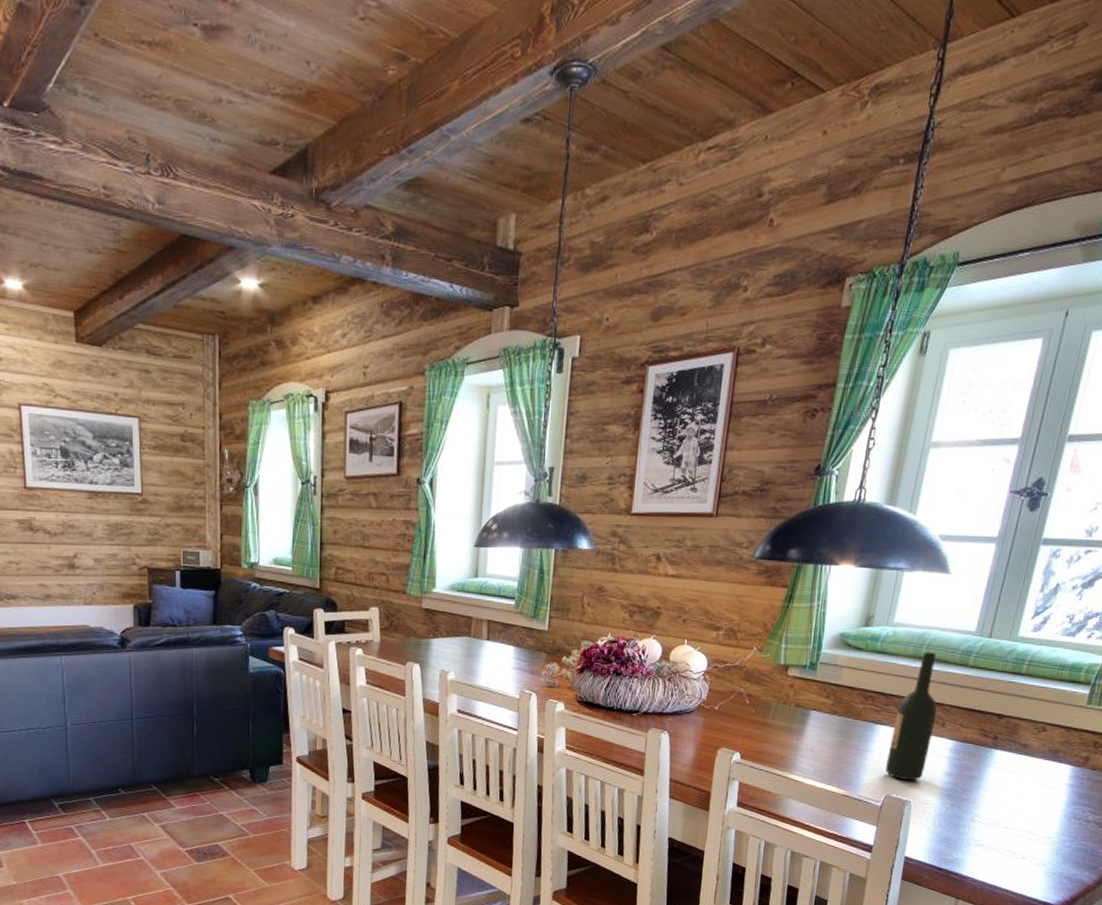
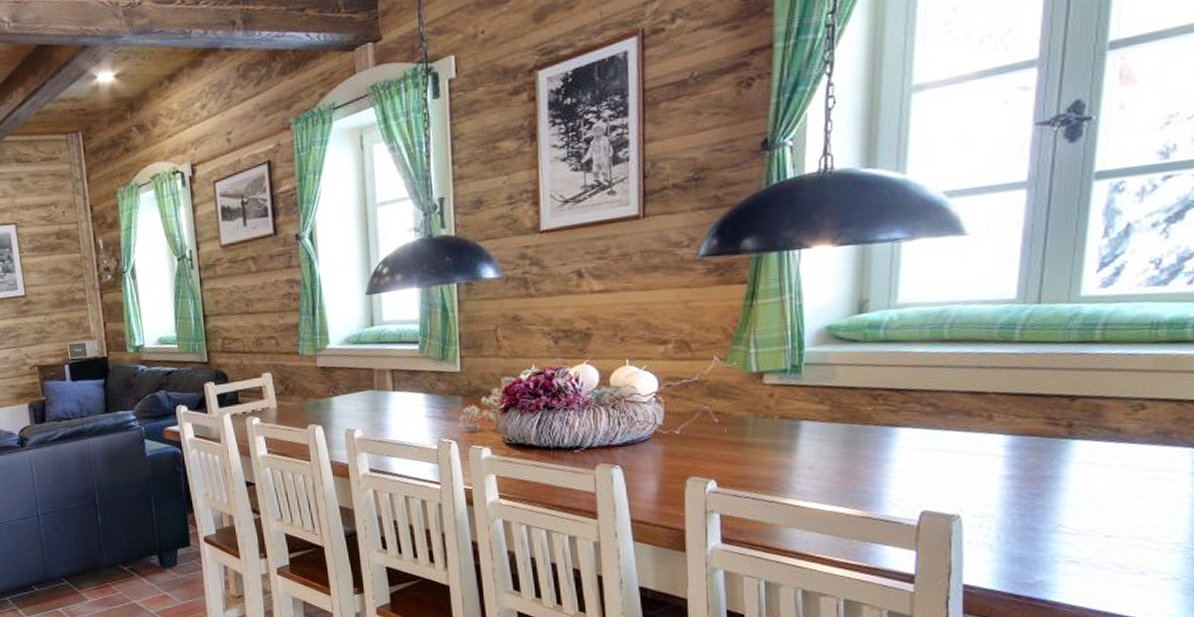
wine bottle: present [885,651,937,781] -> none [917,331,977,491]

